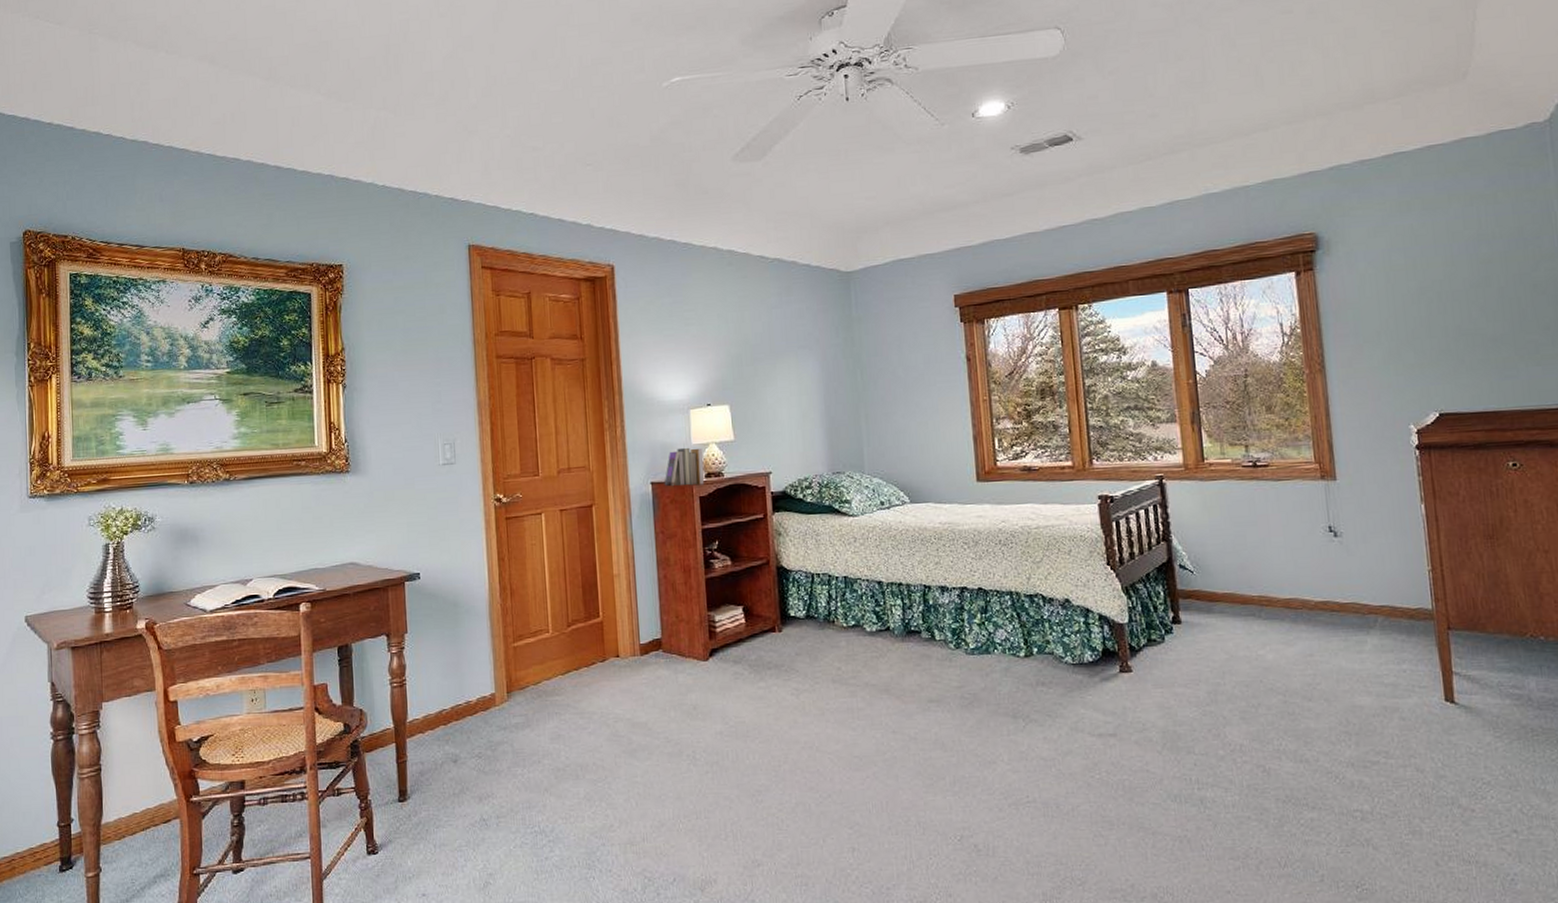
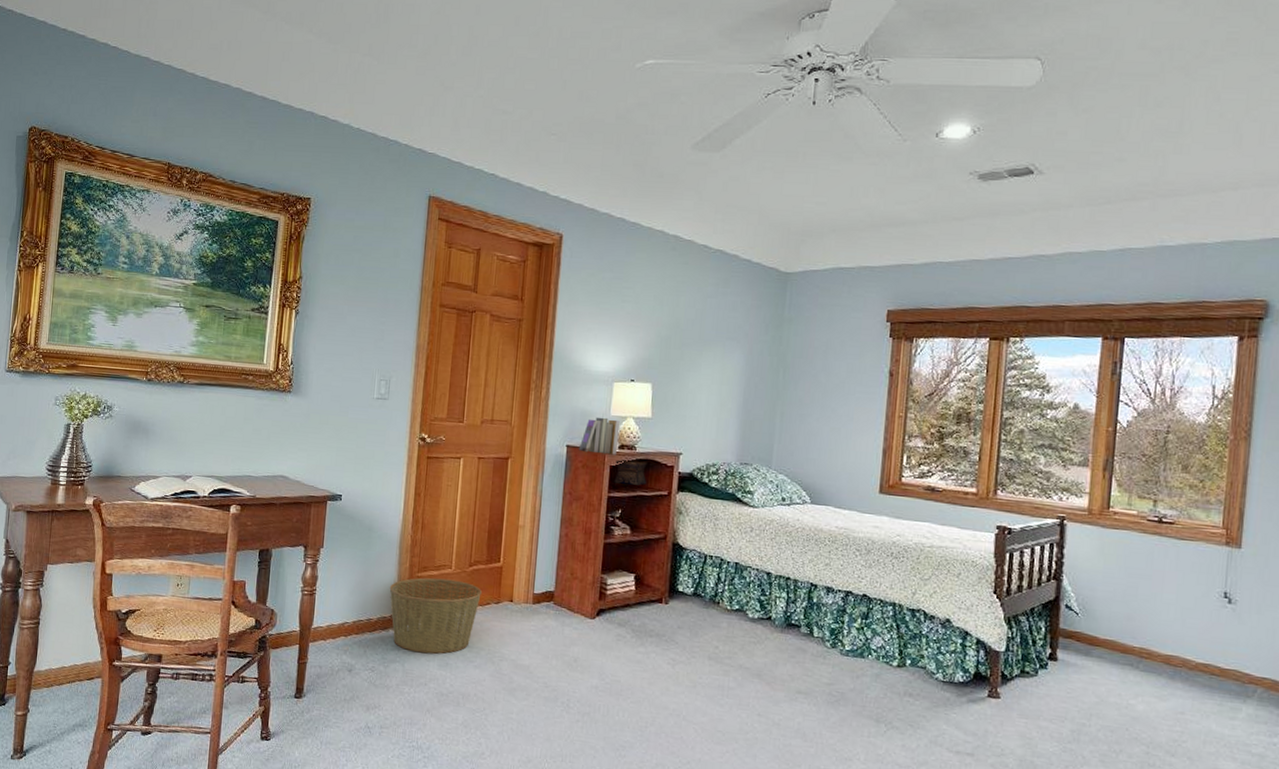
basket: none [485,644,585,729] -> present [389,577,482,654]
decorative box: none [704,486,741,514] -> present [614,459,648,486]

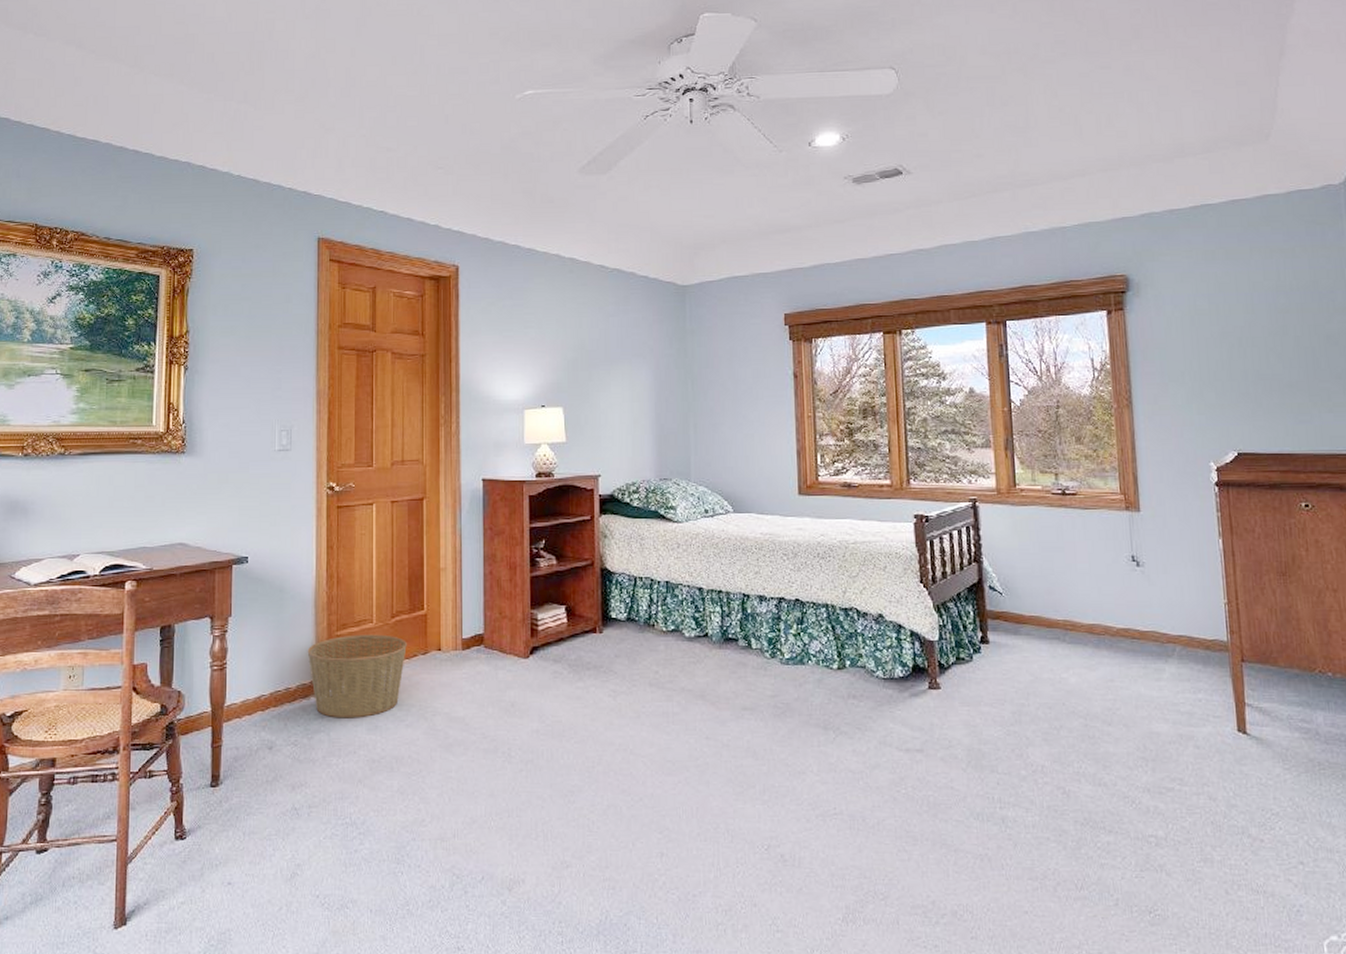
books: present [578,417,620,455] -> none [495,446,535,485]
decorative box: present [614,459,648,486] -> none [534,487,568,513]

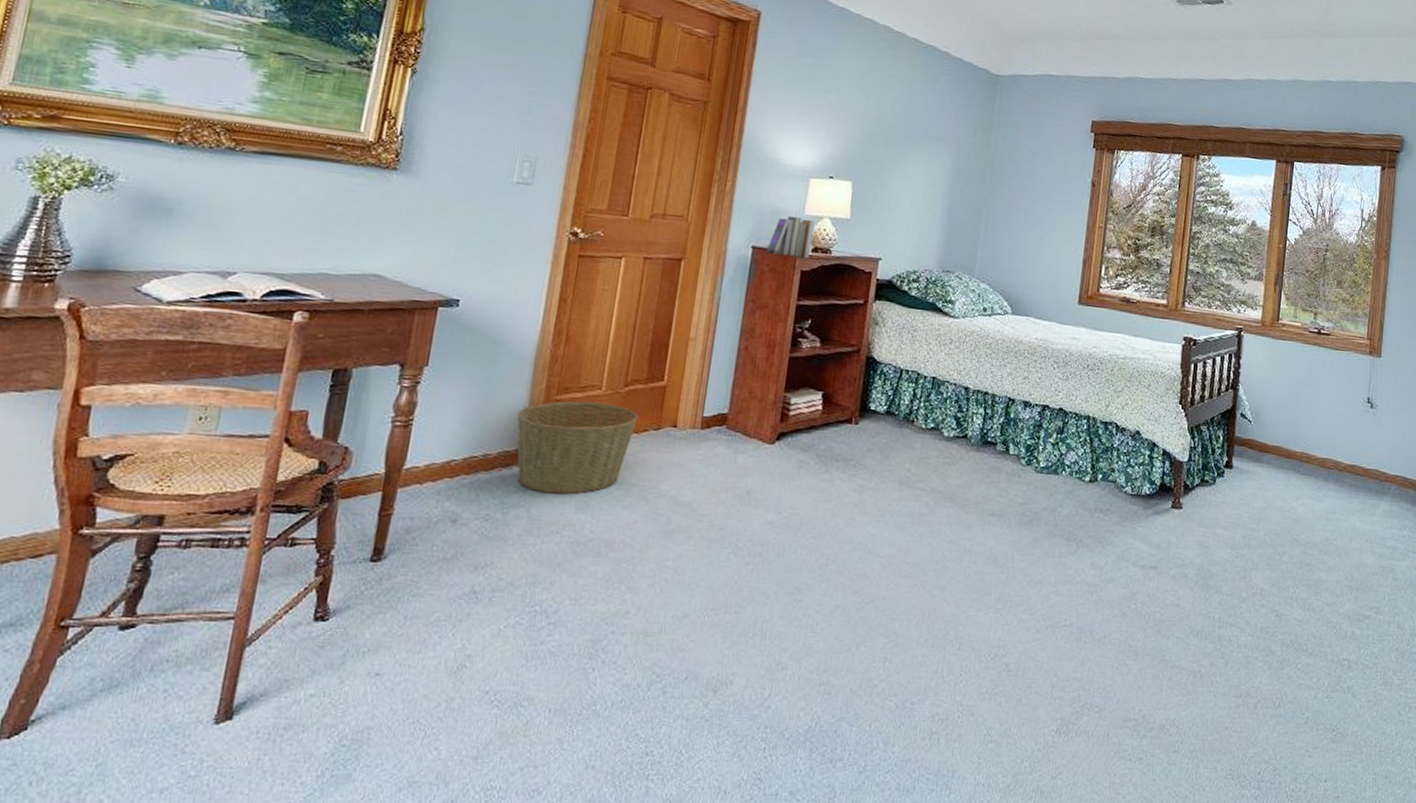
books: none [495,446,535,485] -> present [766,215,815,259]

